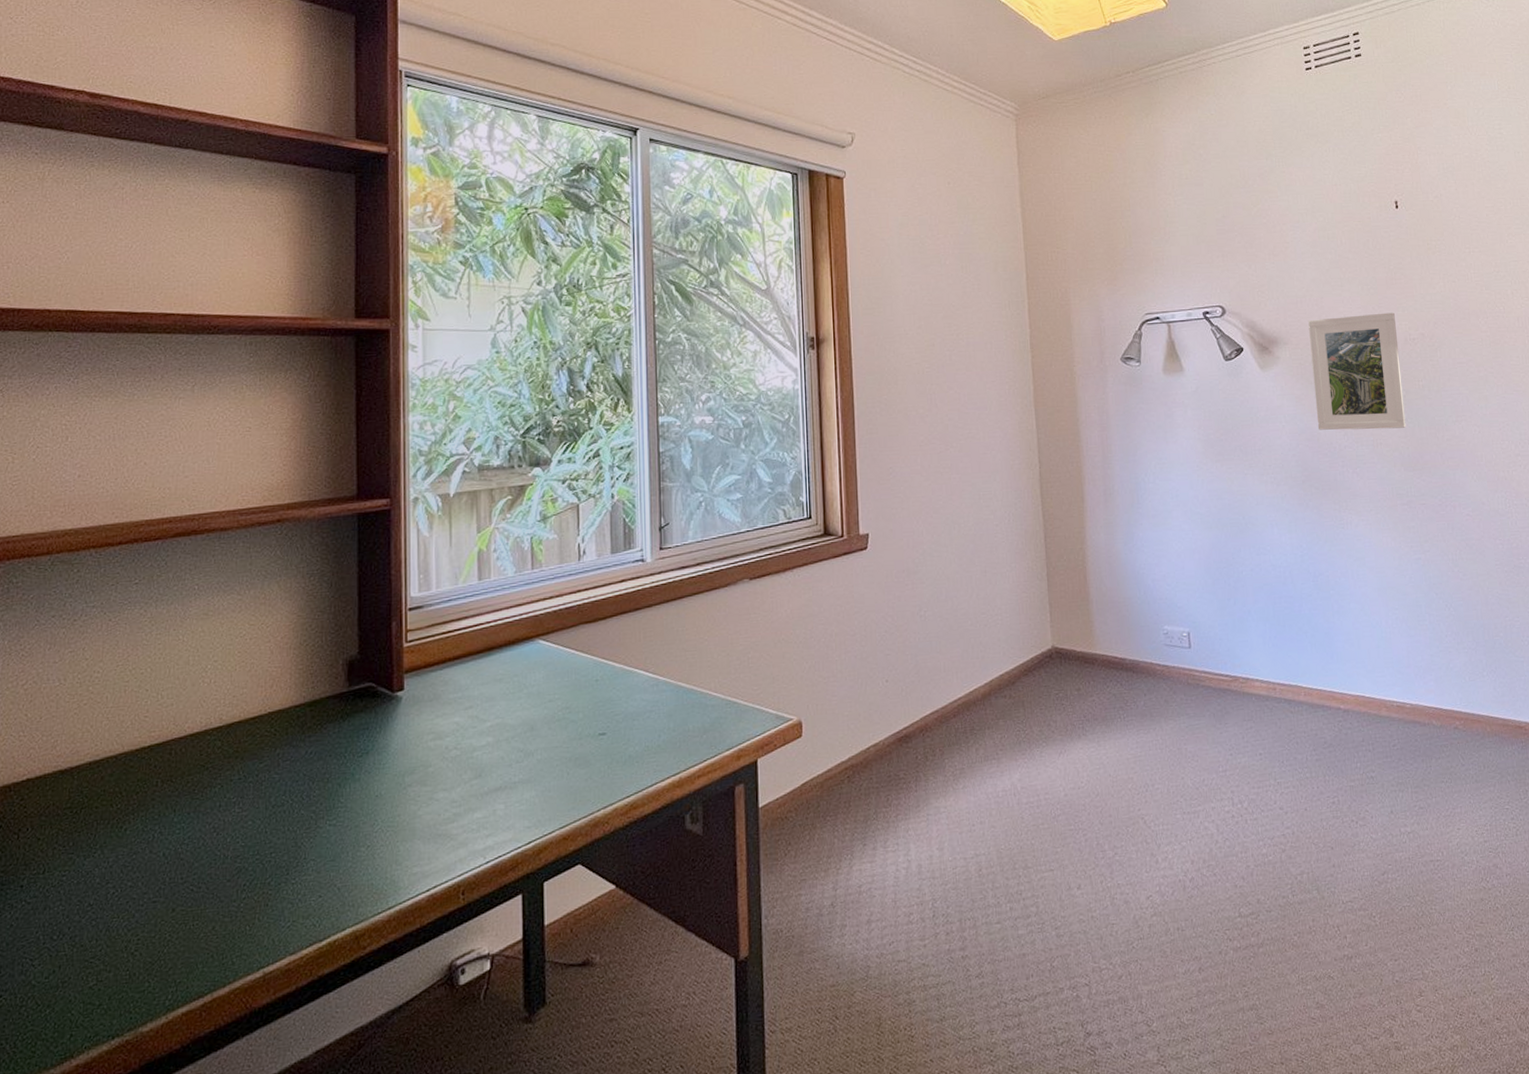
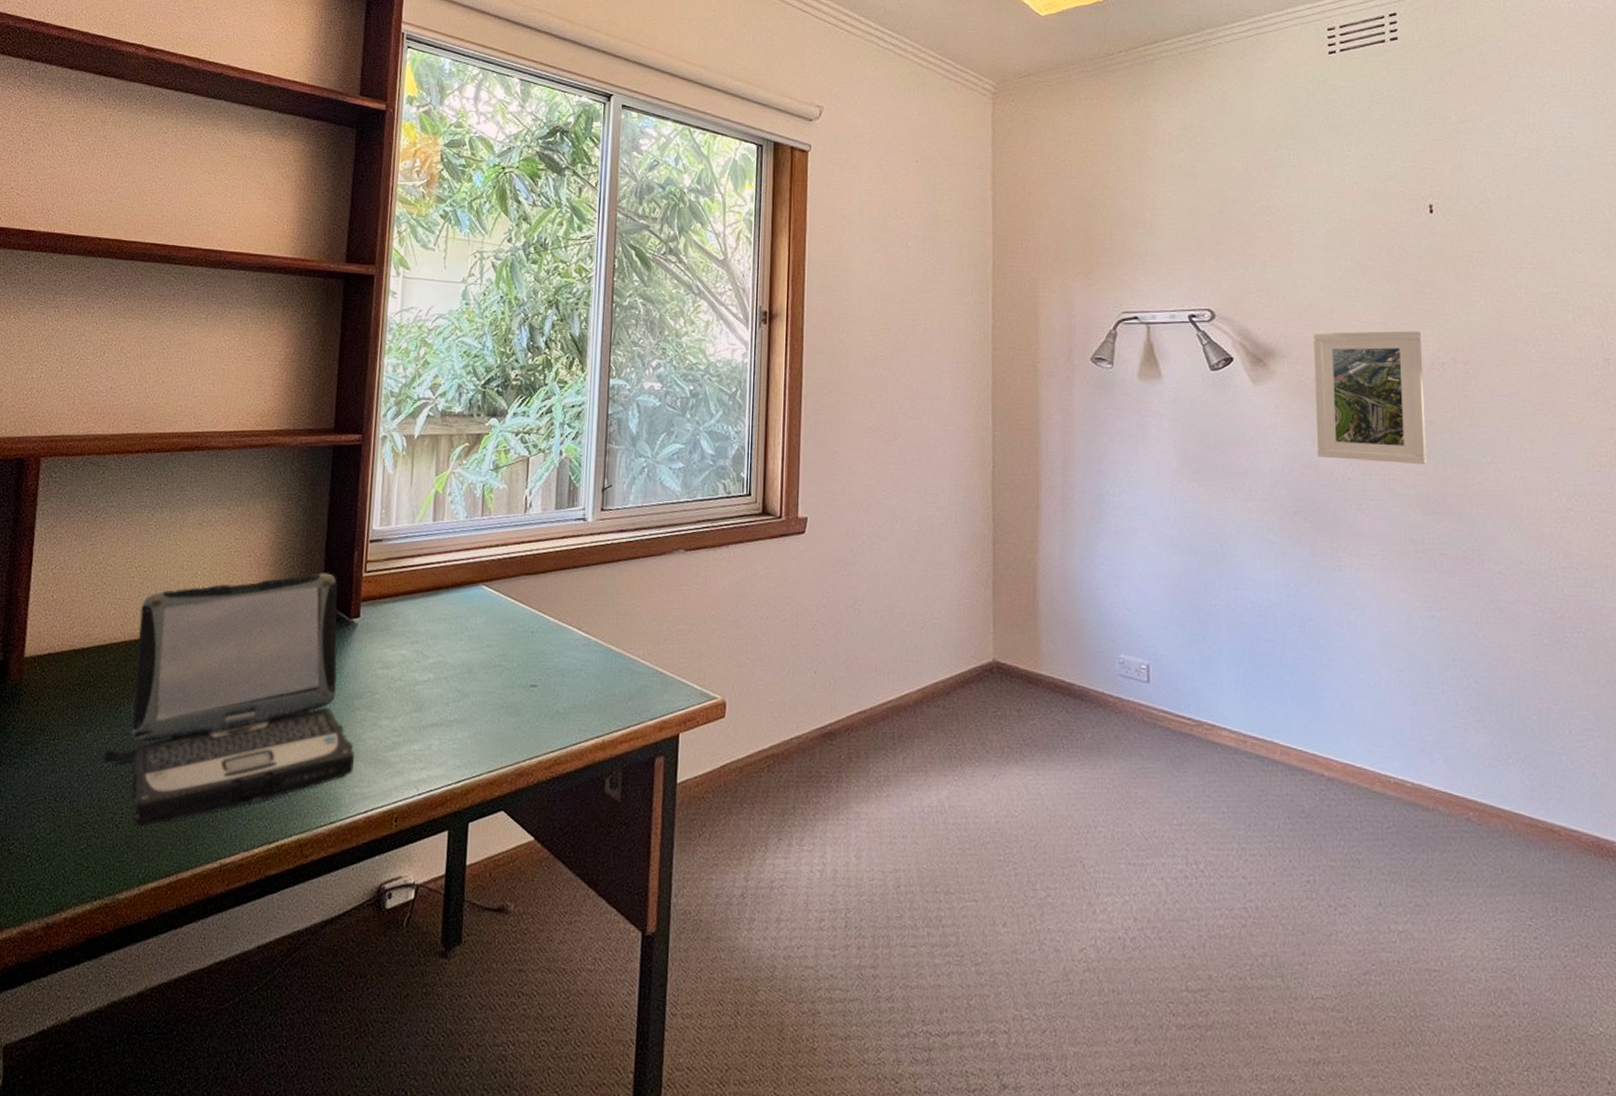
laptop: none [108,648,411,951] -> present [103,573,355,827]

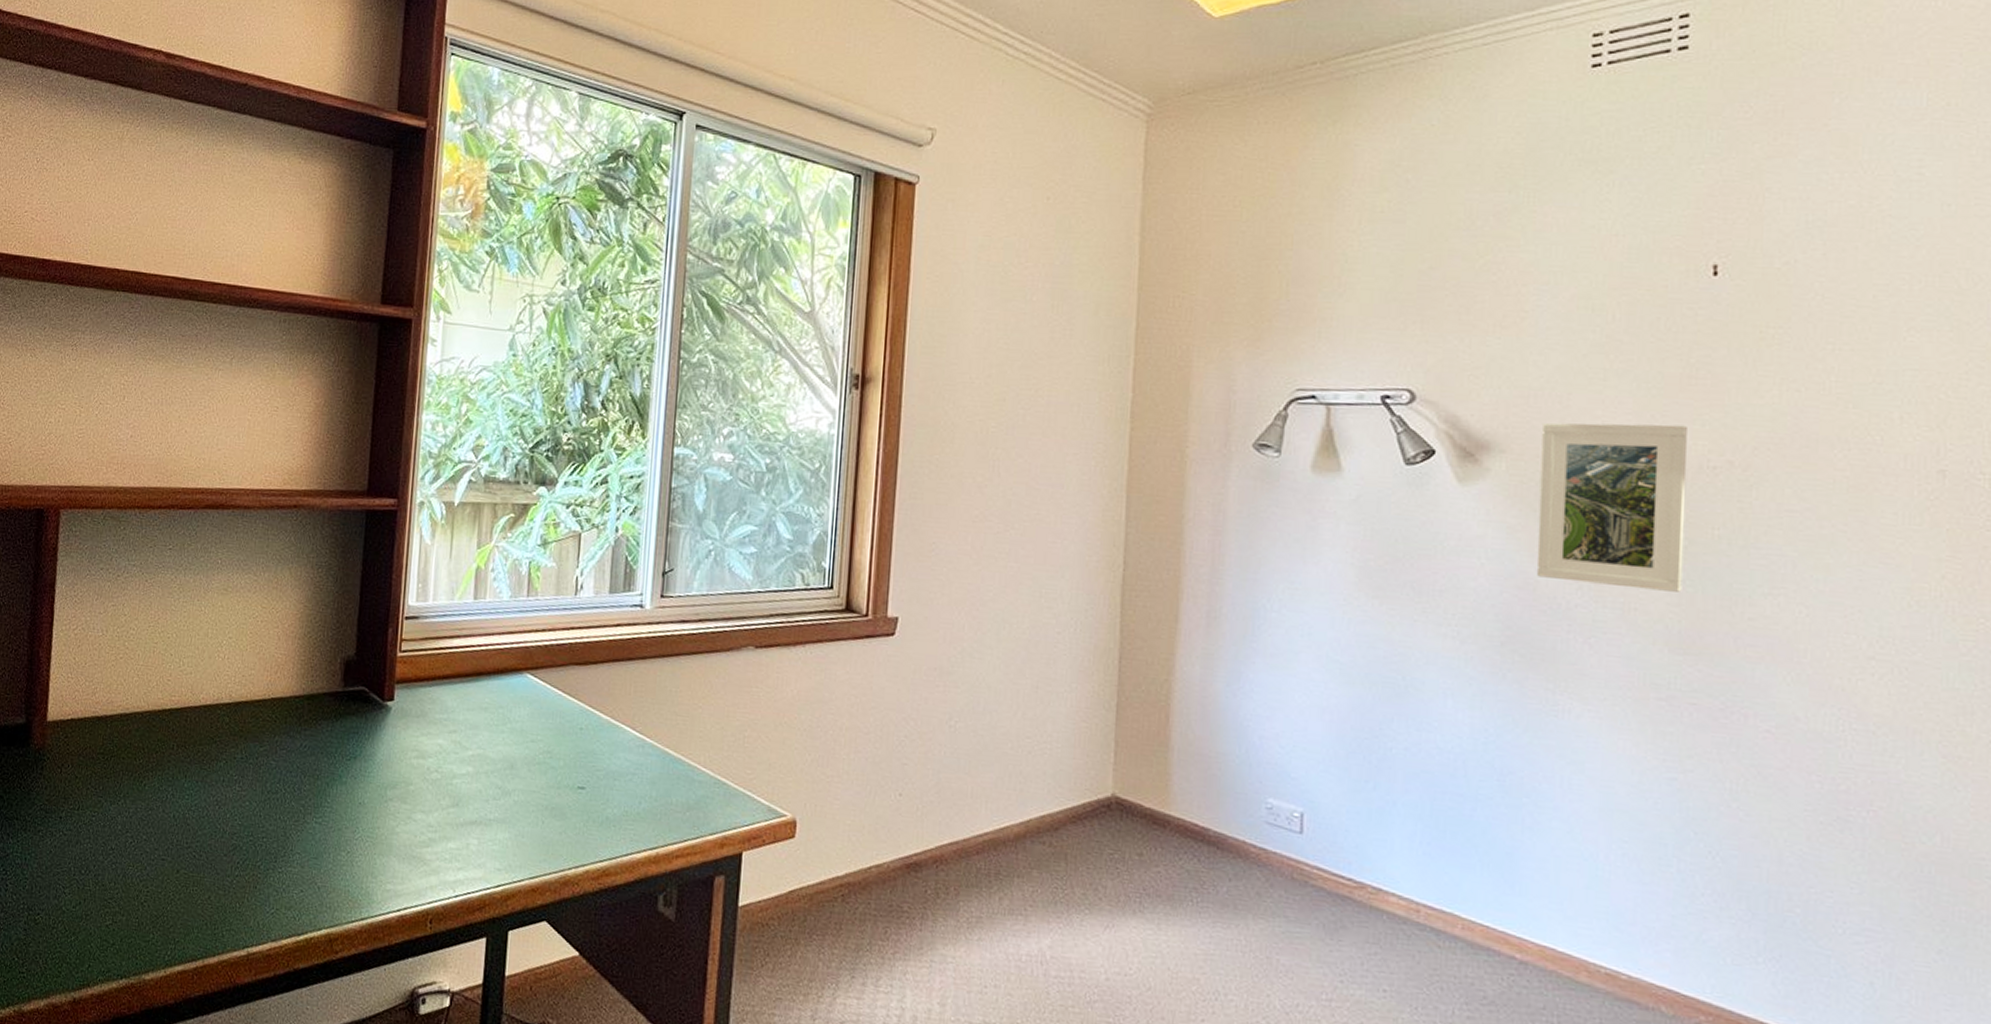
laptop: present [103,573,355,827] -> none [127,649,388,907]

